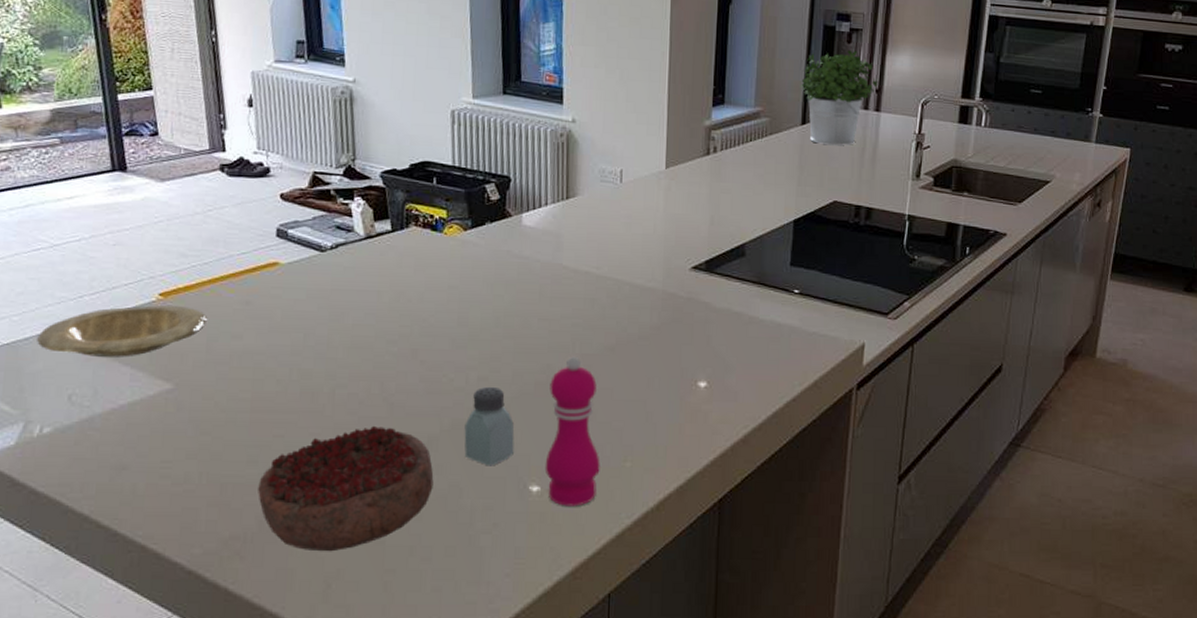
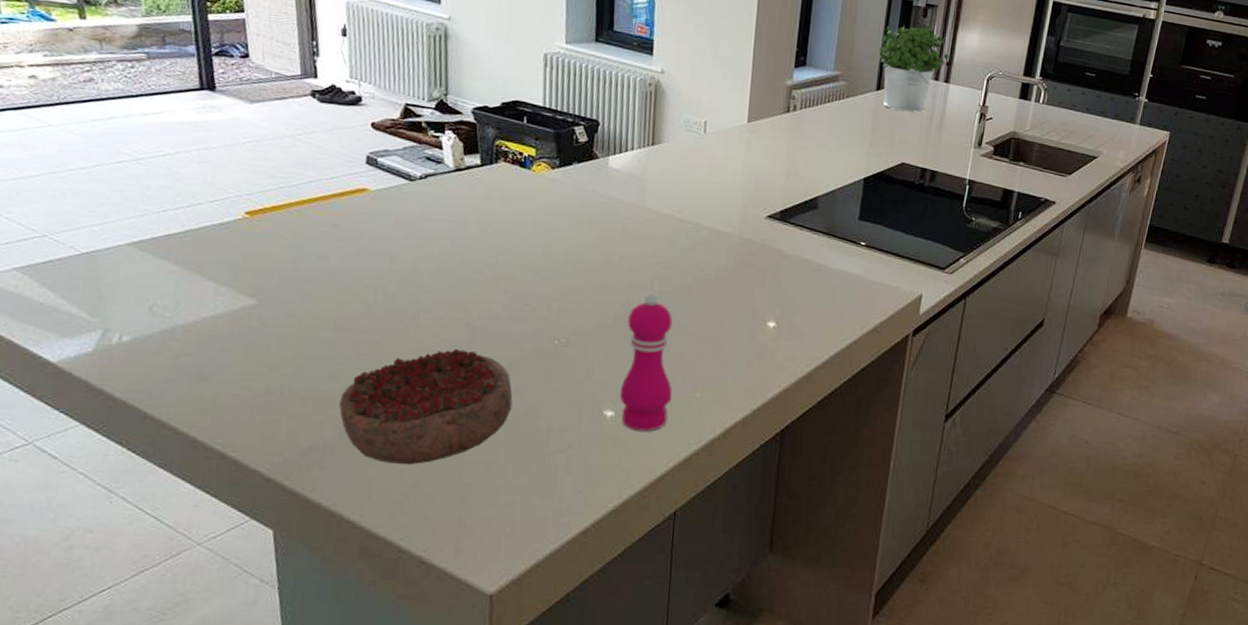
plate: present [37,305,208,357] -> none [118,223,294,272]
saltshaker: present [464,386,515,466] -> none [543,317,592,391]

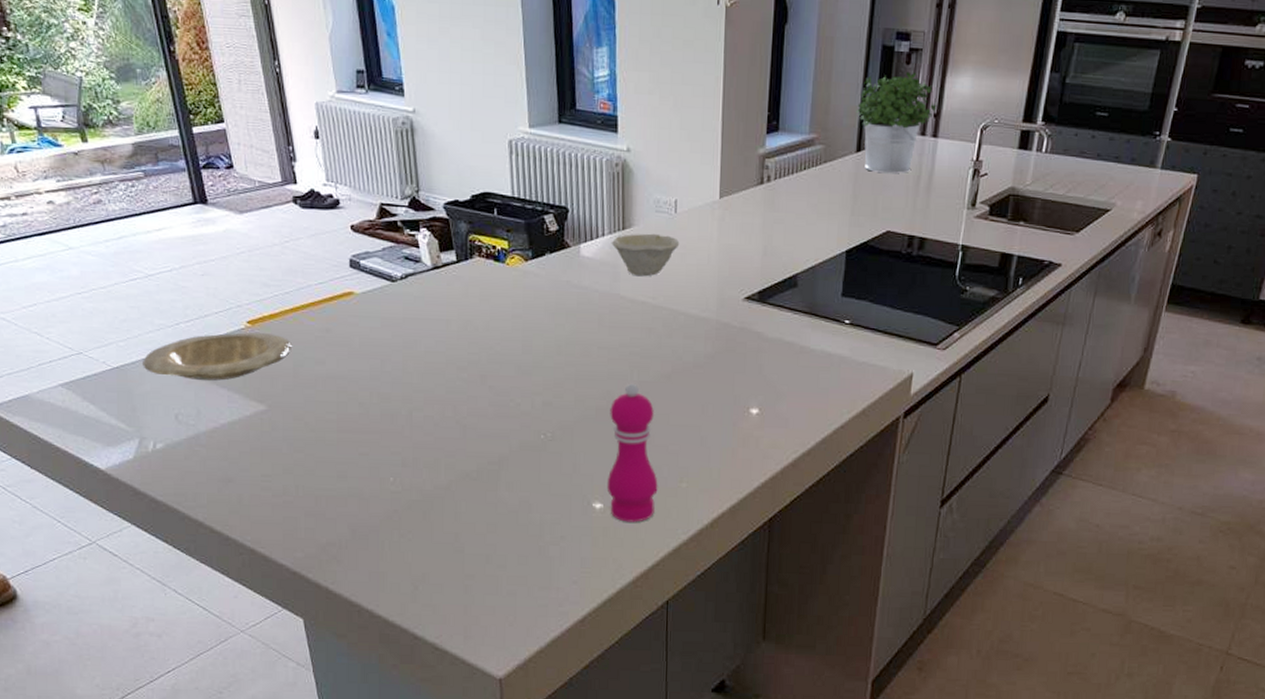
plate: none [118,223,294,272] -> present [143,332,293,381]
decorative bowl: present [339,348,513,465] -> none [349,445,505,558]
bowl: none [639,150,707,191] -> present [611,233,680,277]

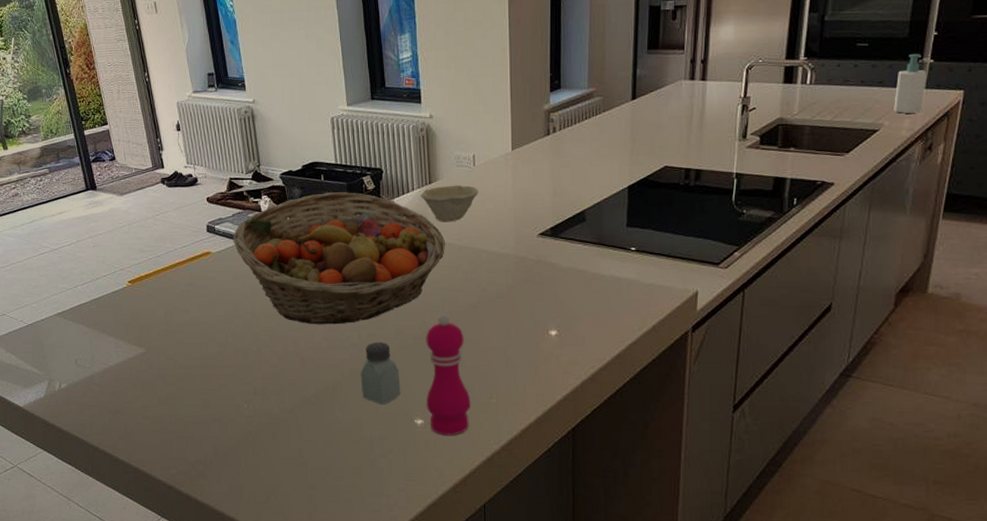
plate: present [143,332,293,381] -> none [50,290,164,331]
fruit basket: none [382,231,639,389] -> present [233,192,446,325]
saltshaker: none [532,411,578,485] -> present [360,341,401,405]
potted plant: present [856,71,937,173] -> none [629,26,703,116]
soap bottle: none [1127,130,1163,195] -> present [894,54,927,114]

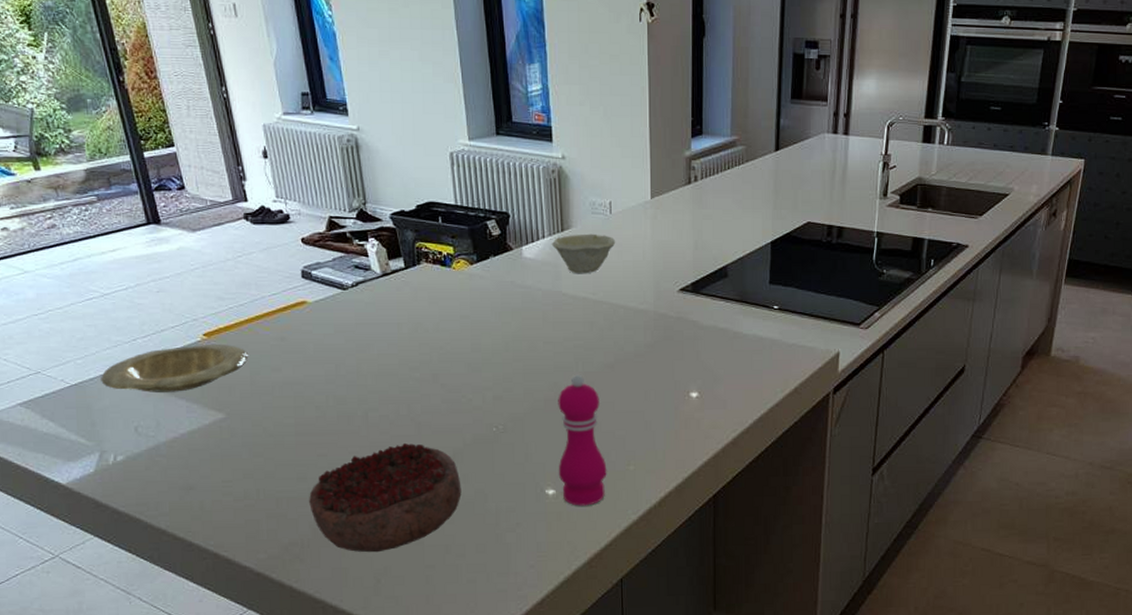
plate: none [50,290,164,331] -> present [101,345,249,392]
decorative bowl: none [211,375,340,472] -> present [309,442,462,553]
fruit basket: present [233,192,446,325] -> none [334,237,580,386]
saltshaker: present [360,341,401,405] -> none [485,404,530,474]
soap bottle: present [894,54,927,114] -> none [1023,121,1053,179]

